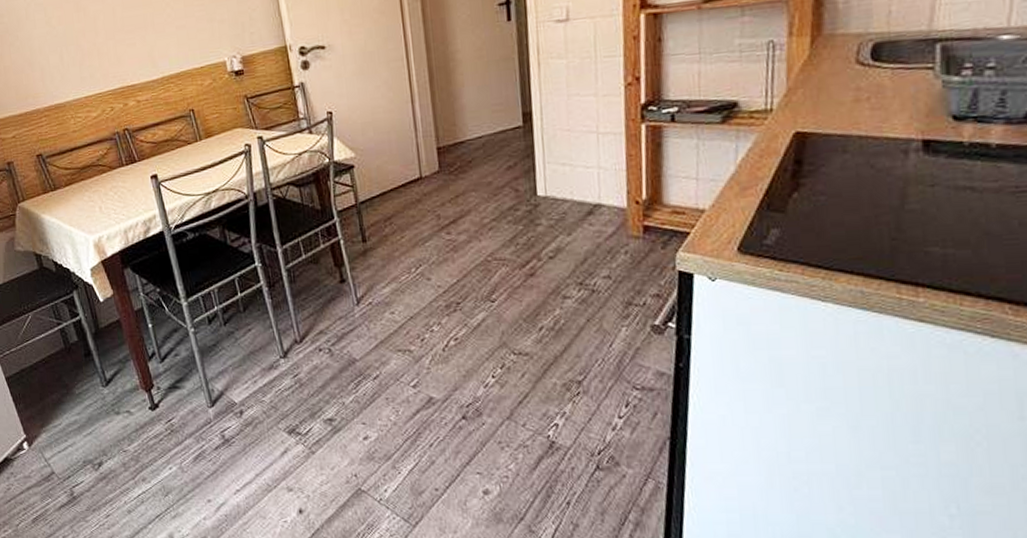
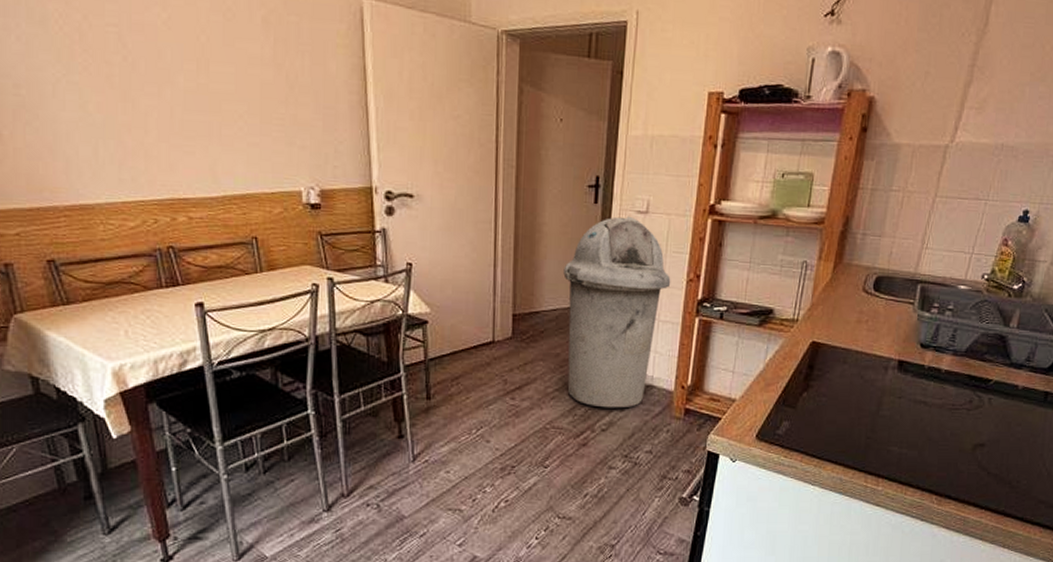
trash can: none [484,27,606,234] -> present [563,216,671,408]

